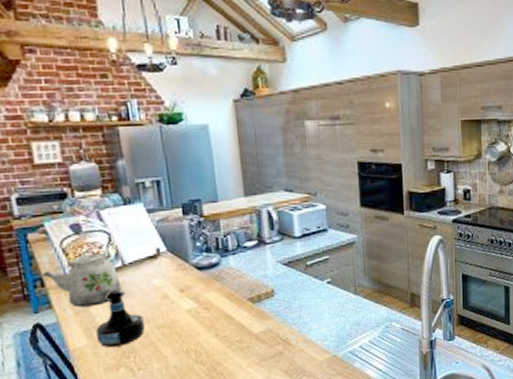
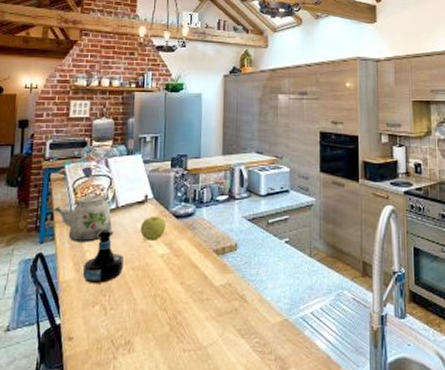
apple: none [157,270,189,297] -> present [140,217,167,241]

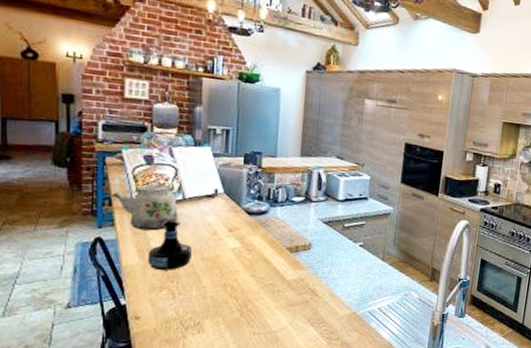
apple: present [140,217,167,241] -> none [209,211,238,235]

